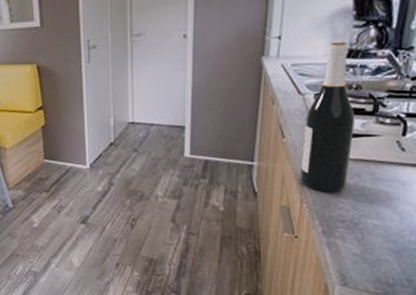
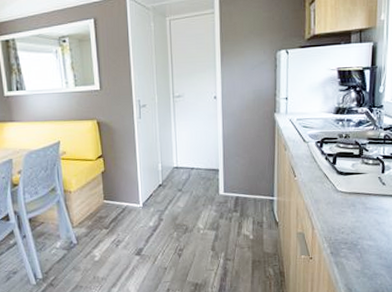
wine bottle: present [300,41,355,192] -> none [310,101,347,220]

